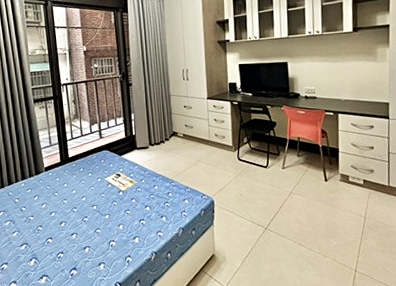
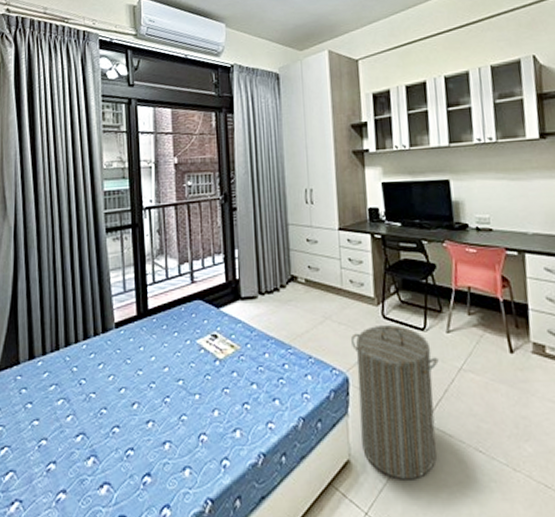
laundry hamper: none [216,164,276,266] -> present [351,325,439,480]

